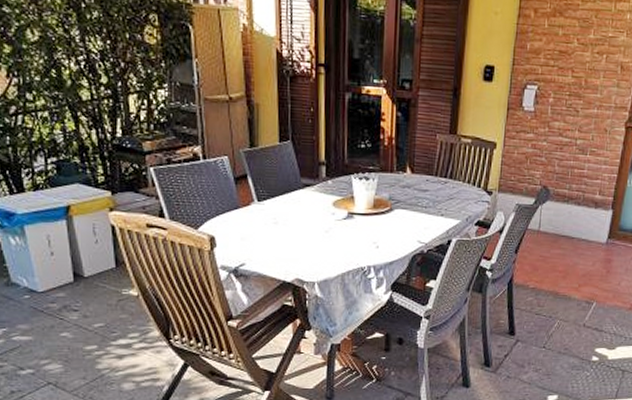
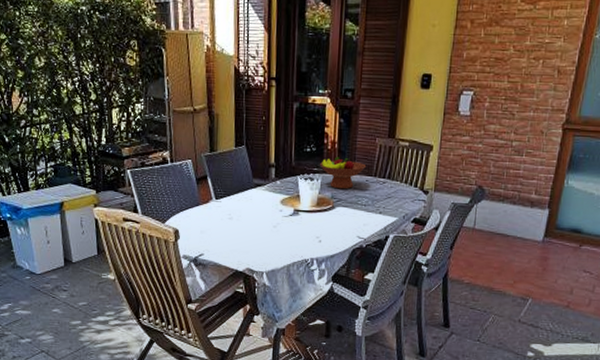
fruit bowl: none [375,154,427,190] -> present [319,157,367,189]

